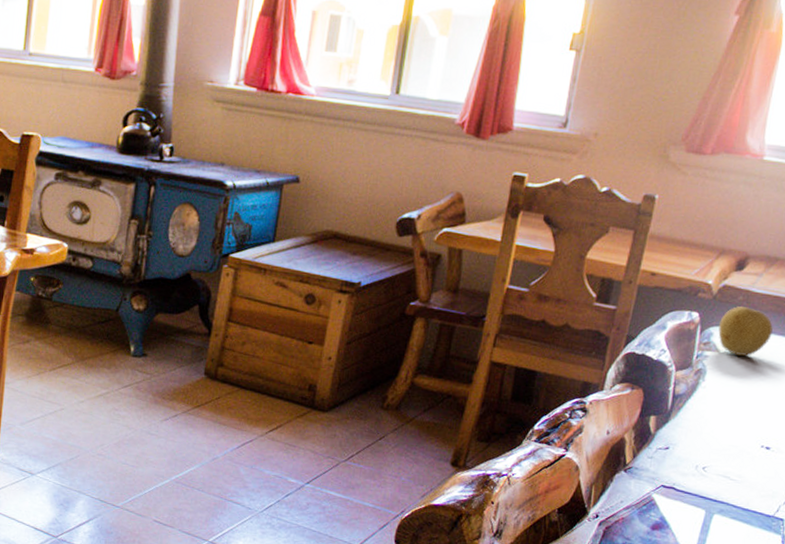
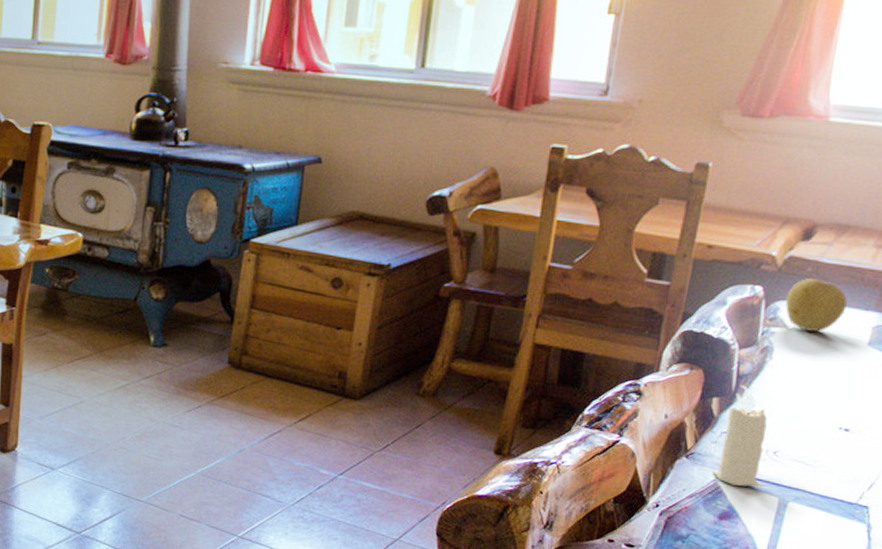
candle: none [648,404,698,501] -> present [713,385,767,488]

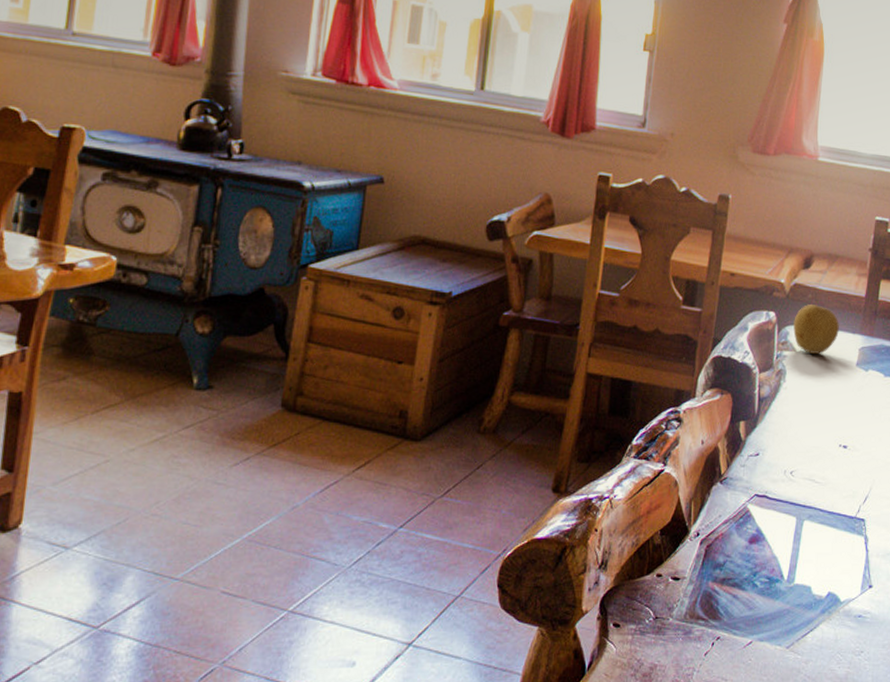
candle: present [713,385,767,488] -> none [743,408,785,508]

